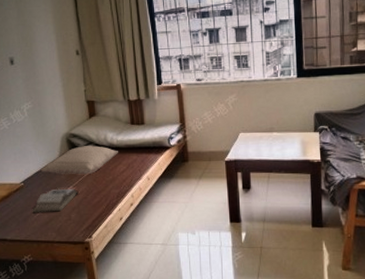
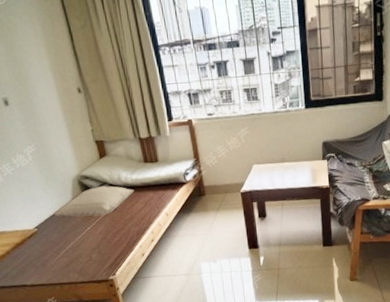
book: present [32,188,79,212] -> none [50,229,97,256]

